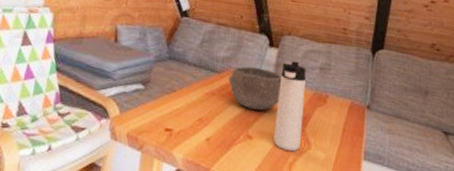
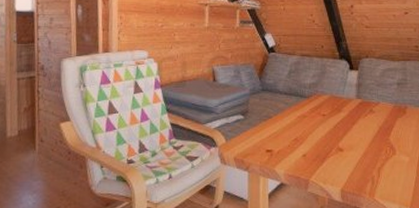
bowl: present [228,66,282,111] -> none [316,89,364,126]
thermos bottle: present [273,61,306,152] -> none [361,80,387,158]

